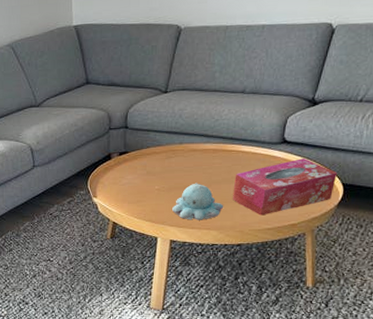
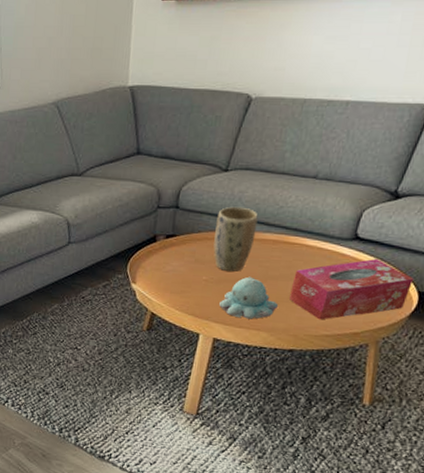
plant pot: none [162,122,198,181] -> present [213,206,258,272]

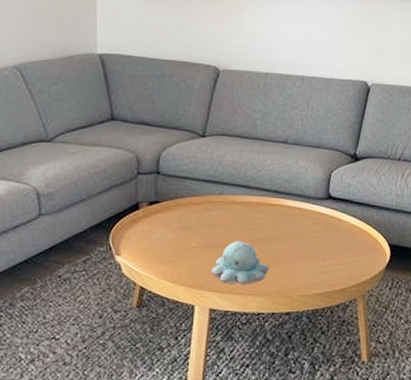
plant pot: present [213,206,258,272] -> none [199,171,239,237]
tissue box: present [289,258,414,320] -> none [279,215,384,279]

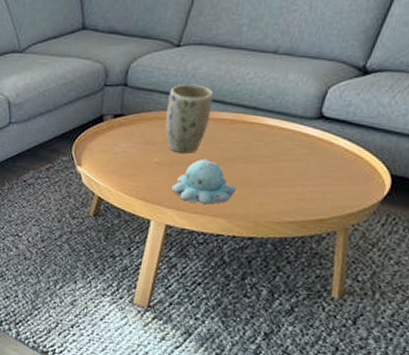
plant pot: none [199,171,239,237] -> present [165,84,214,154]

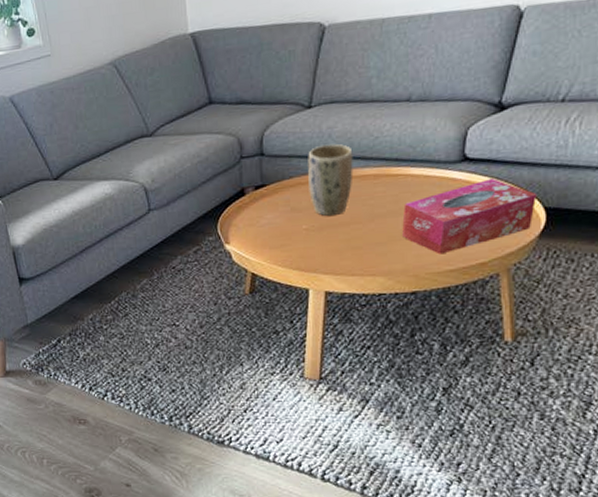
candle: present [172,158,237,205] -> none [326,218,392,266]
tissue box: none [248,138,386,206] -> present [402,177,538,255]

